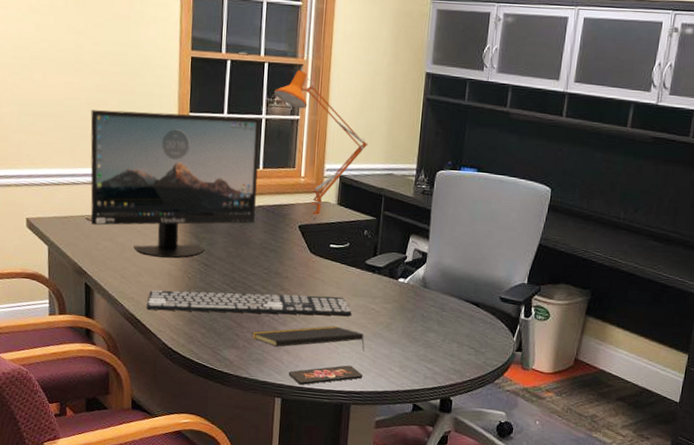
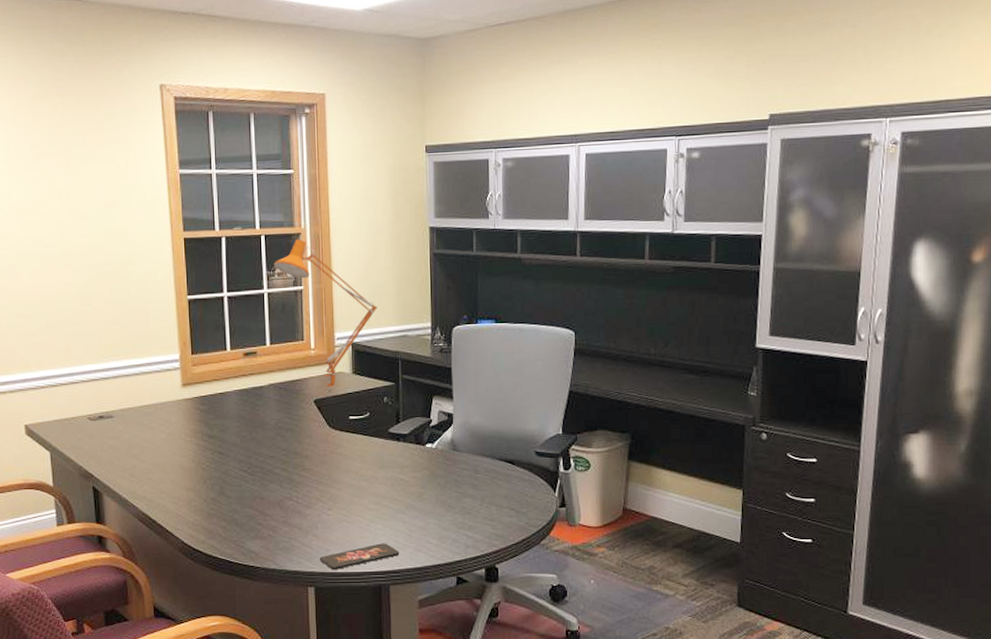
monitor: present [90,109,261,258] -> none [84,293,268,450]
keyboard: present [146,289,352,316] -> none [161,470,380,507]
notepad: present [251,326,365,352] -> none [275,503,398,532]

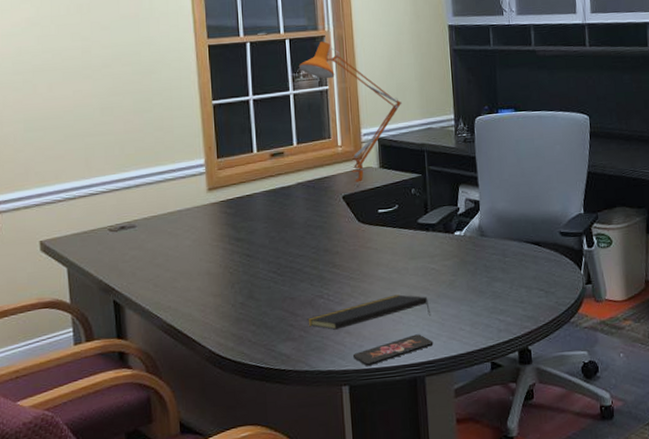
notepad: none [275,503,398,532] -> present [306,294,430,330]

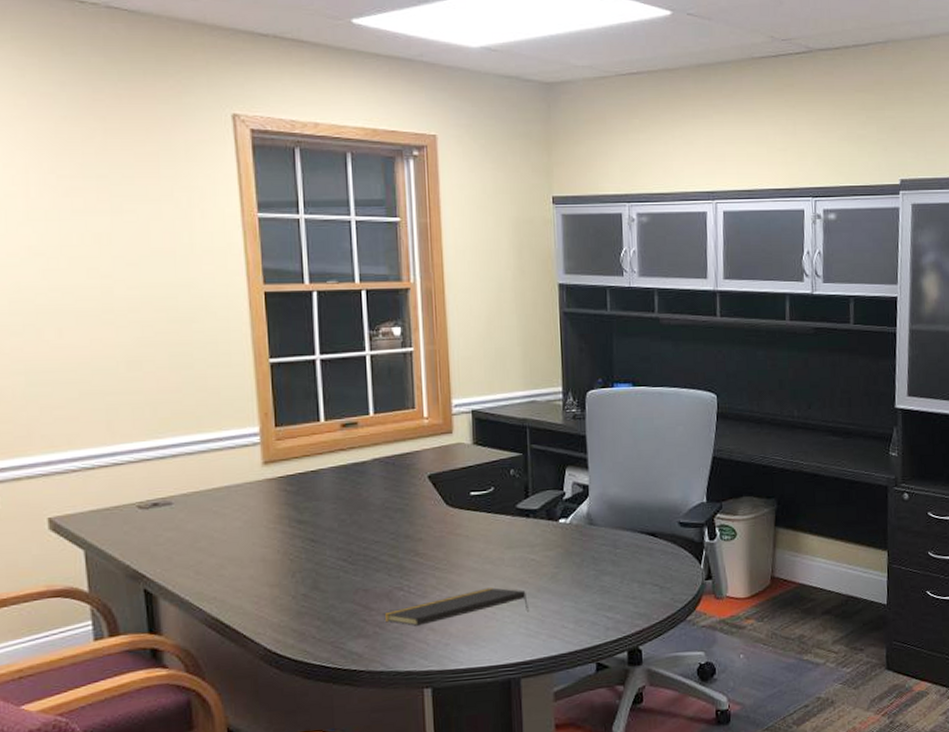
desk lamp: present [298,41,402,186] -> none [376,295,501,465]
smartphone: present [352,334,434,366] -> none [436,631,531,667]

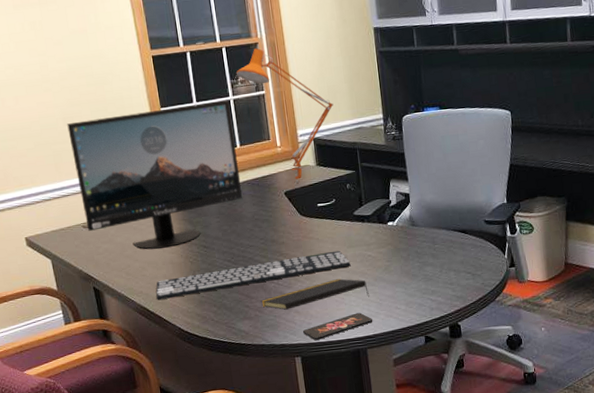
monitor: none [131,355,372,541] -> present [67,100,243,249]
keyboard: none [236,551,508,609] -> present [156,250,351,300]
desk lamp: none [376,295,501,465] -> present [235,48,334,183]
smartphone: none [436,631,531,667] -> present [302,312,373,340]

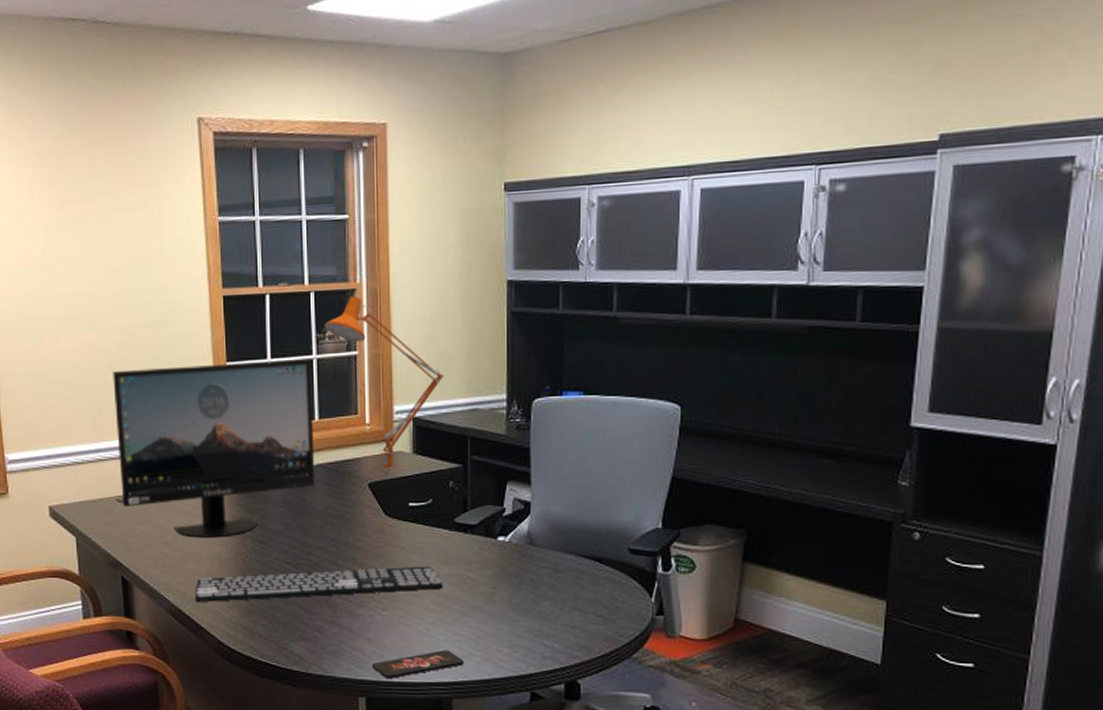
notepad: present [260,278,369,310] -> none [322,603,463,634]

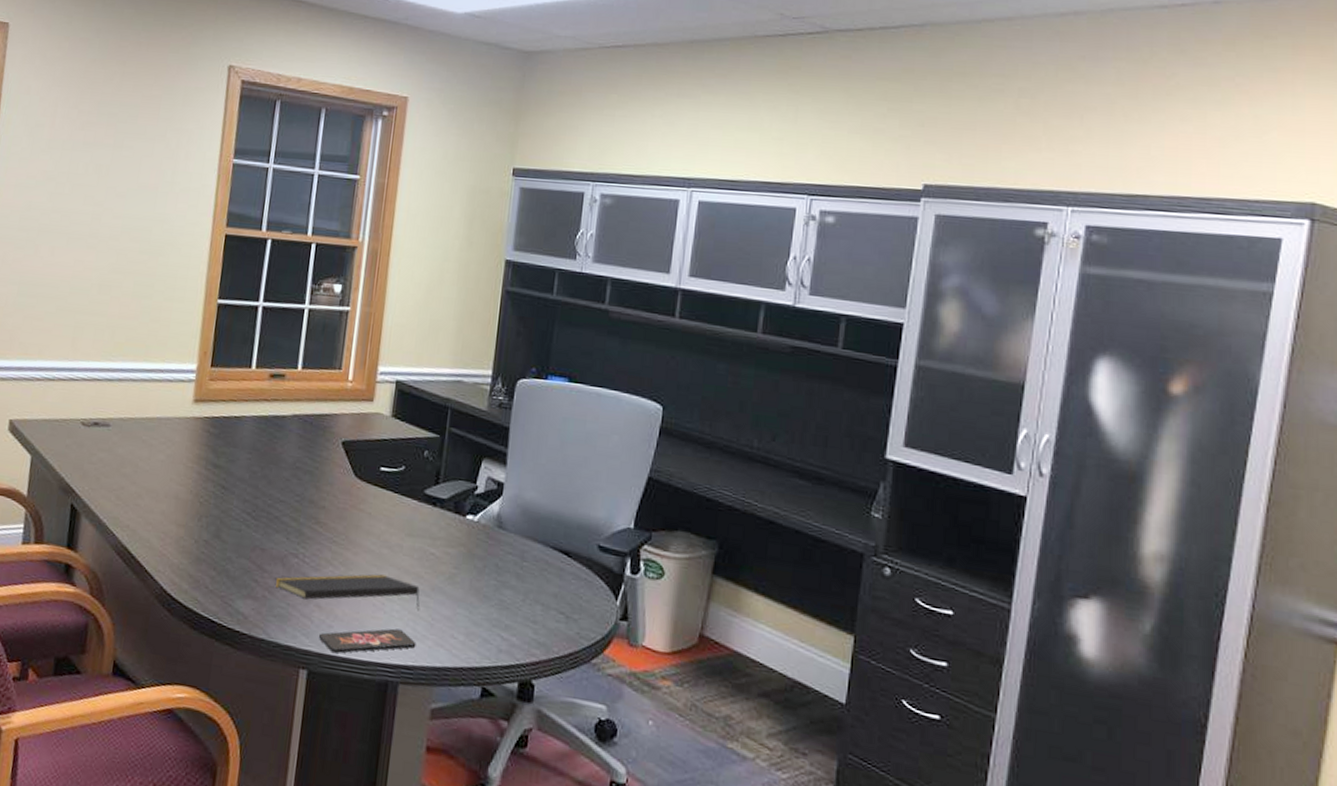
monitor: present [113,359,315,538] -> none [87,292,303,477]
keyboard: present [195,566,443,602] -> none [144,516,405,562]
notepad: none [322,603,463,634] -> present [274,574,420,612]
desk lamp: present [323,296,444,473] -> none [320,253,433,434]

